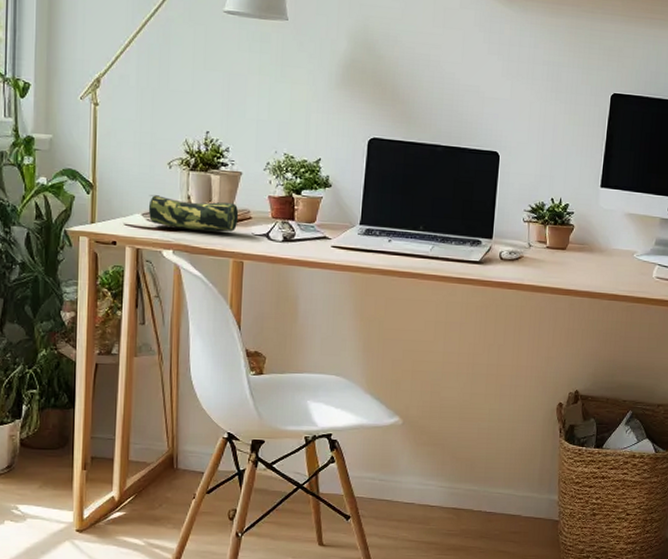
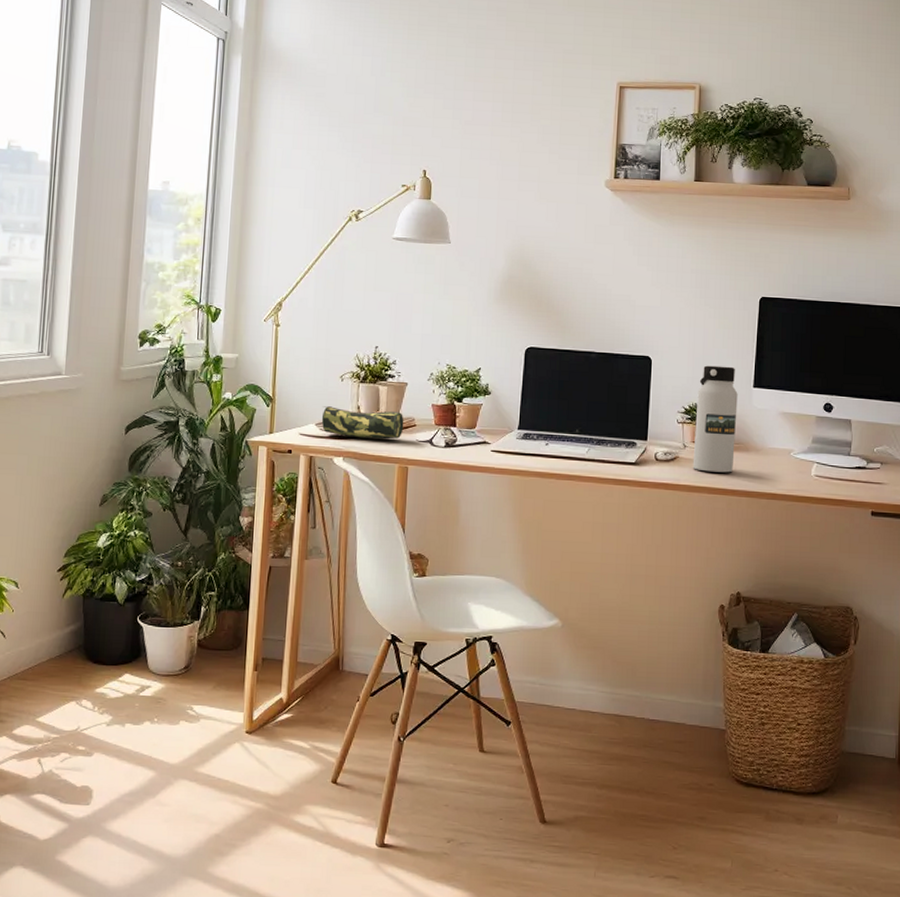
water bottle: none [537,163,585,273] -> present [692,365,738,473]

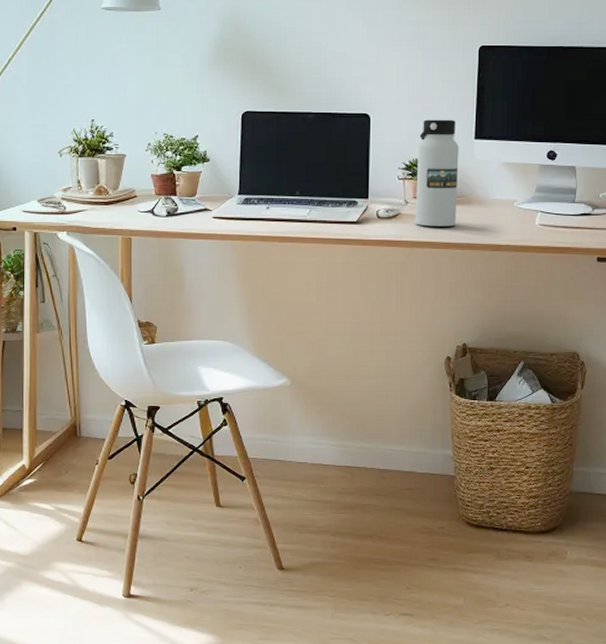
pencil case: present [321,406,404,439] -> none [43,182,125,212]

